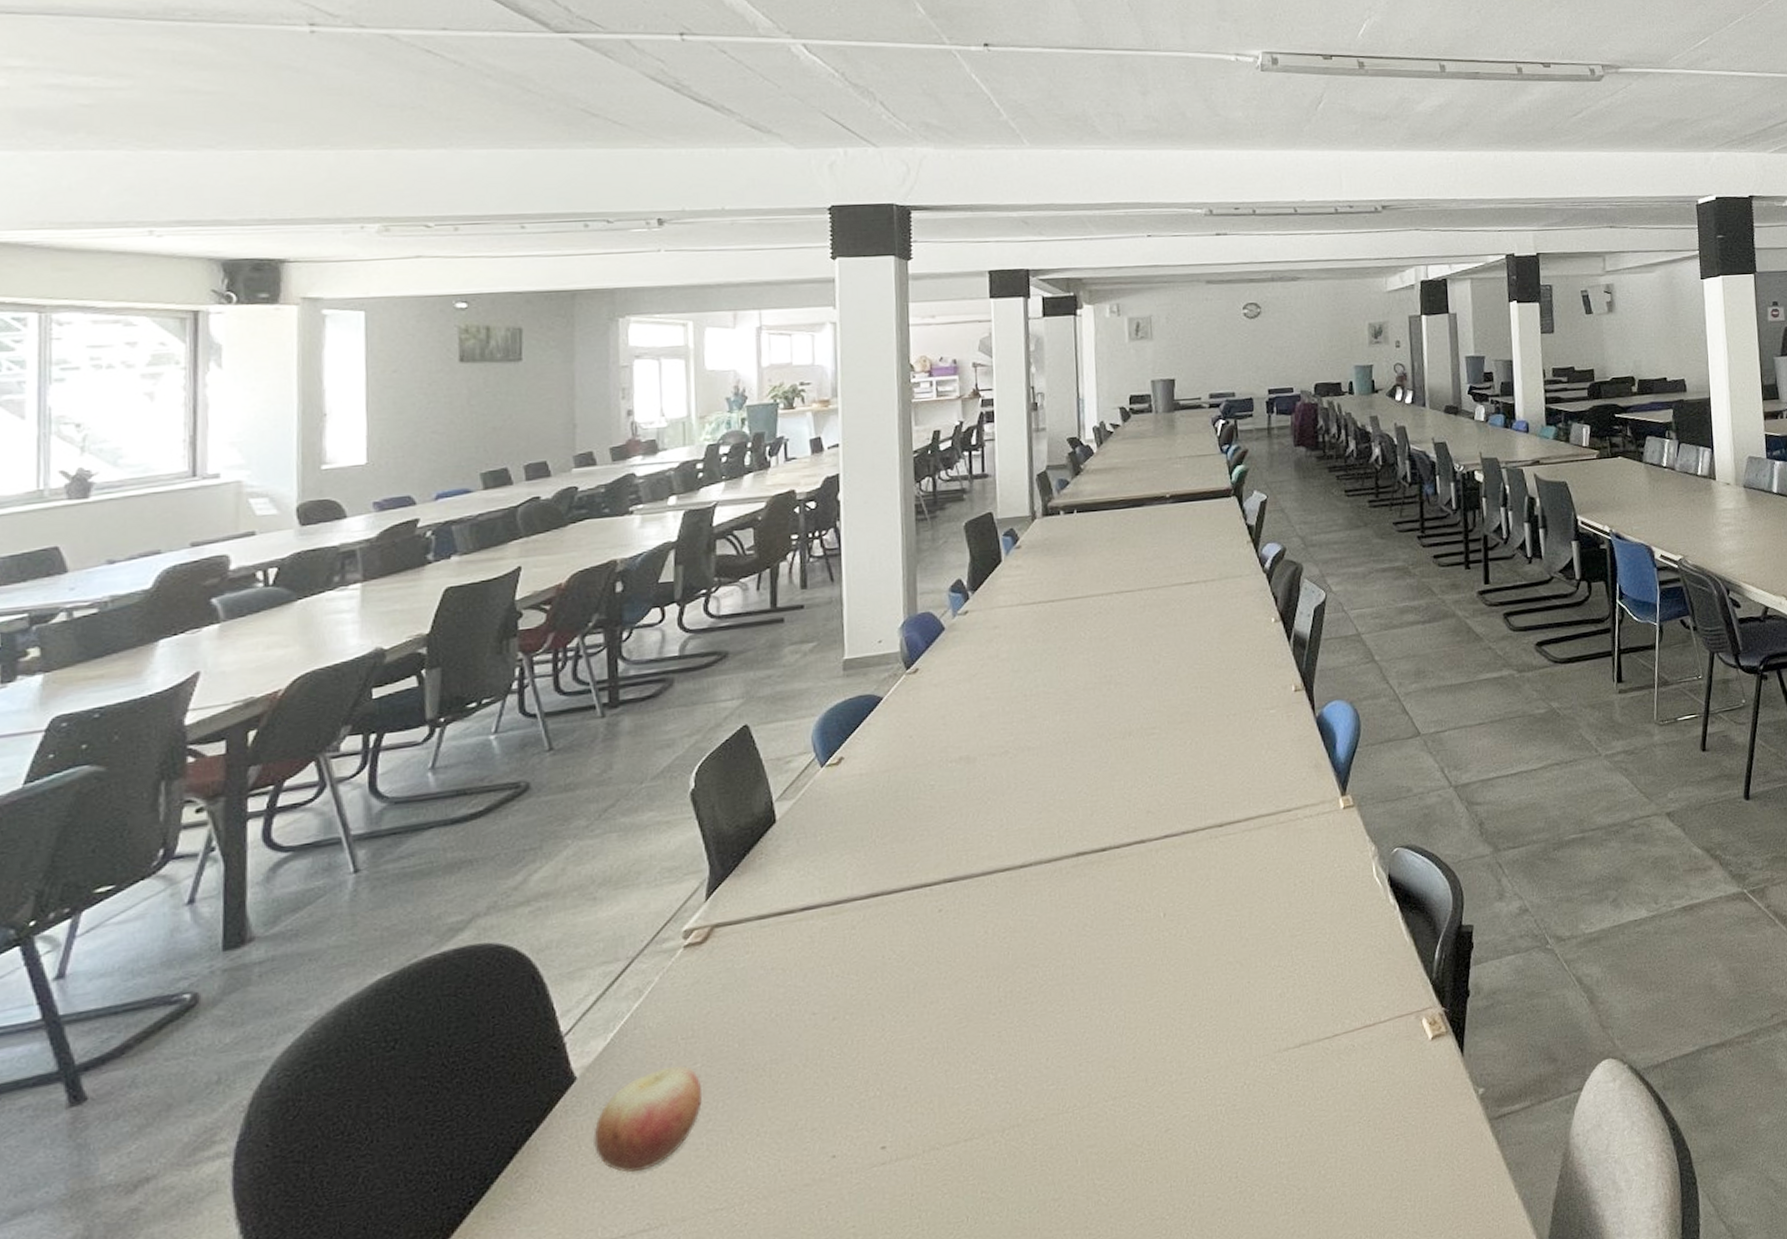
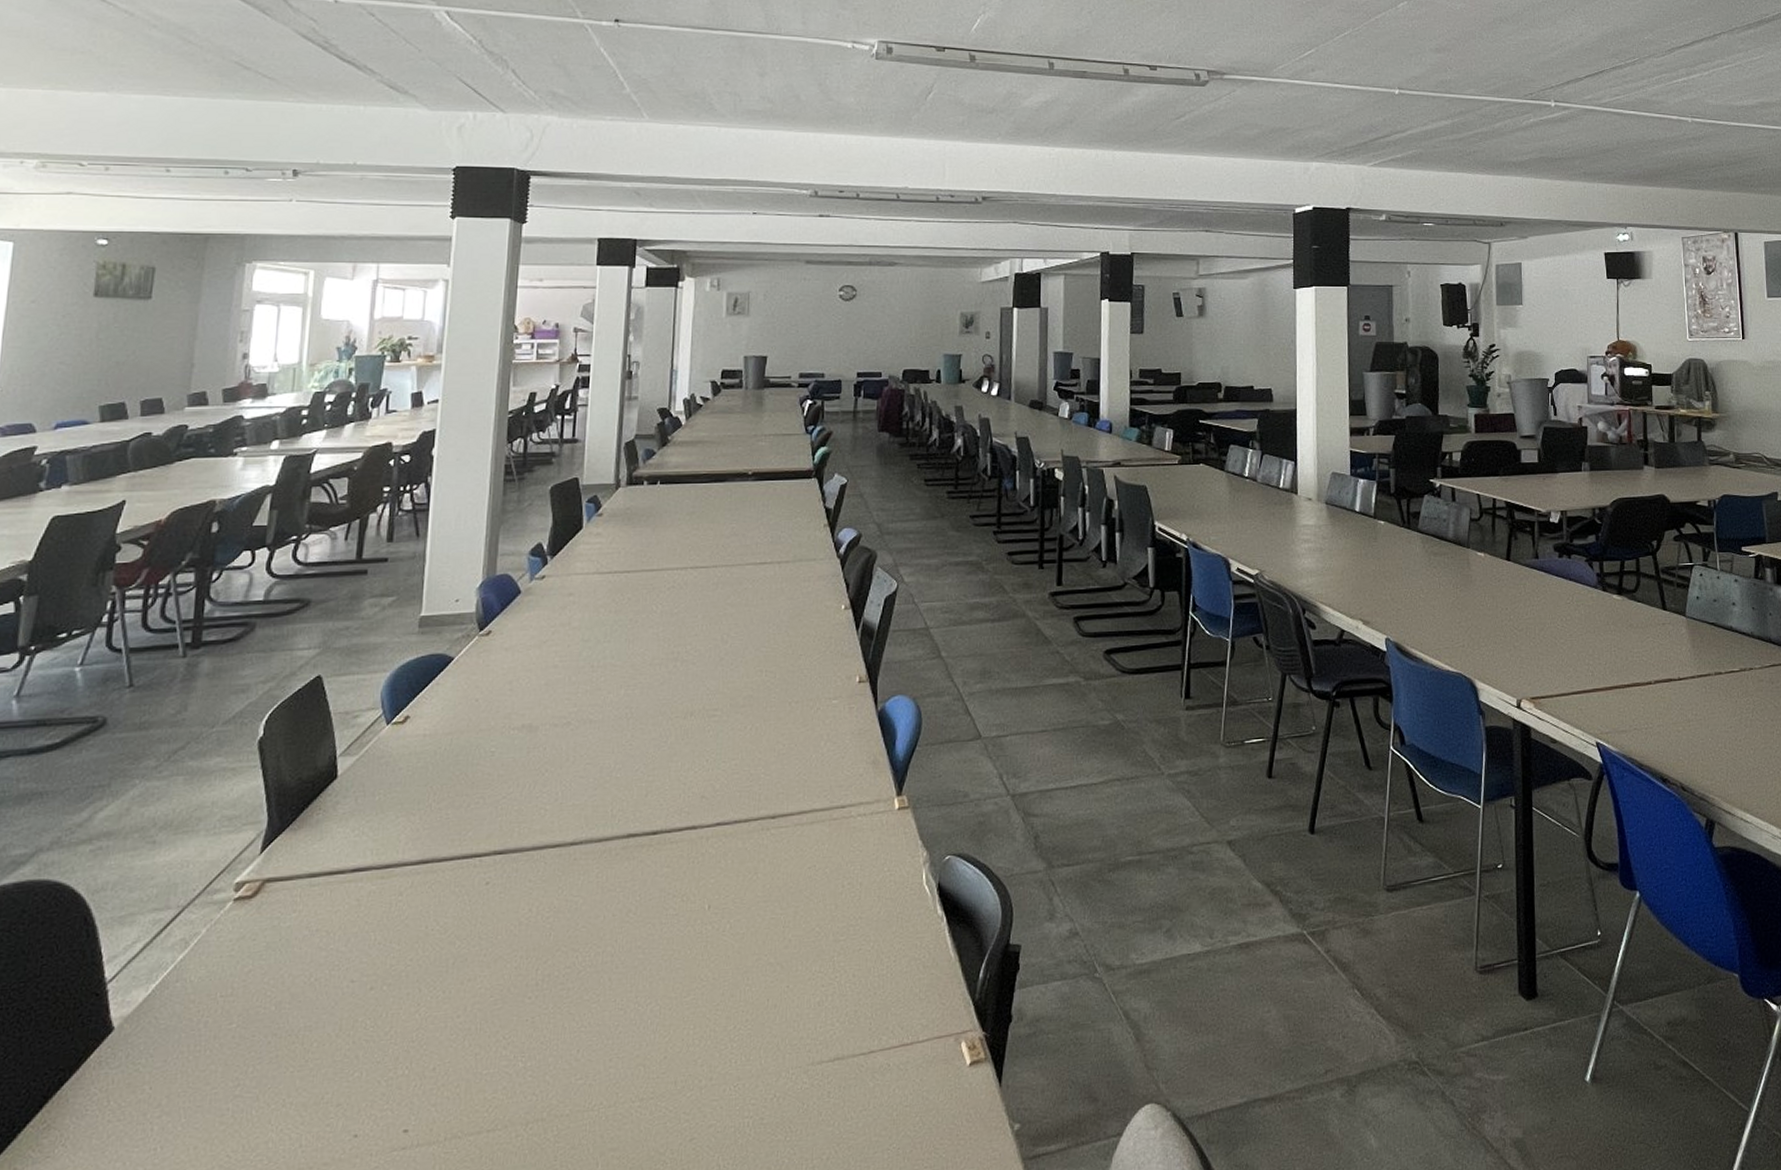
apple: present [593,1066,703,1173] -> none [122,1024,235,1134]

